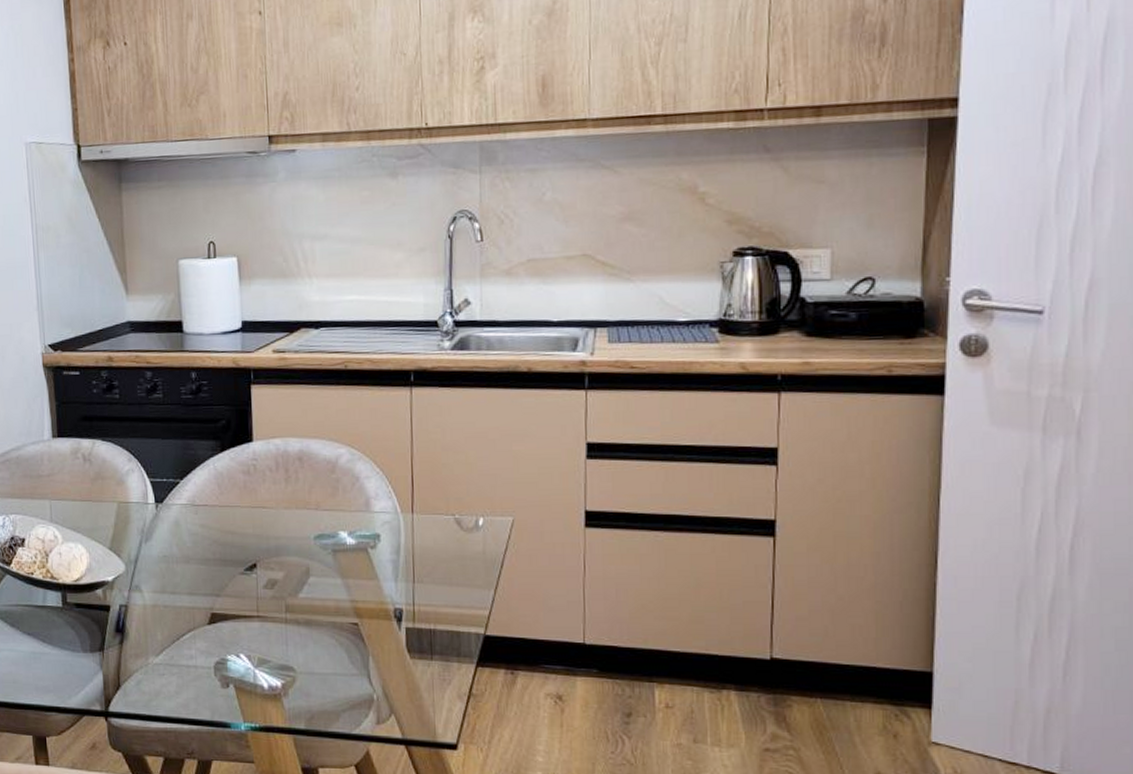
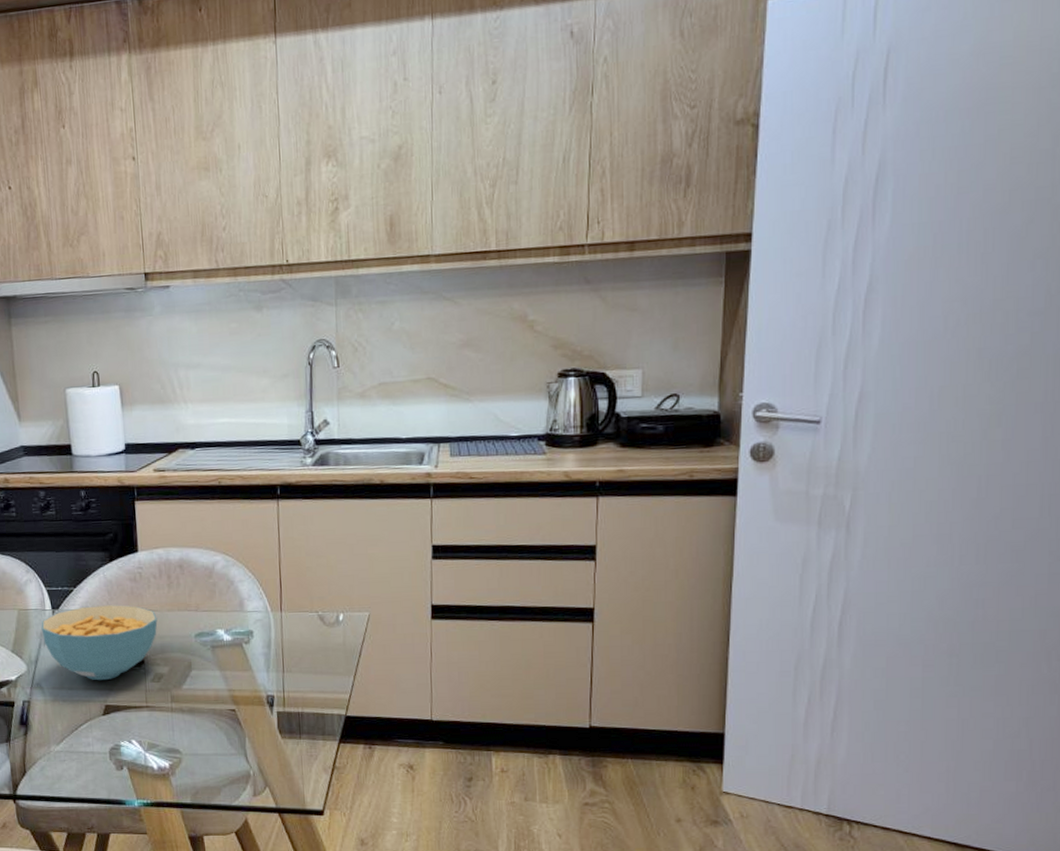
cereal bowl: none [143,500,273,585] -> present [41,605,158,681]

